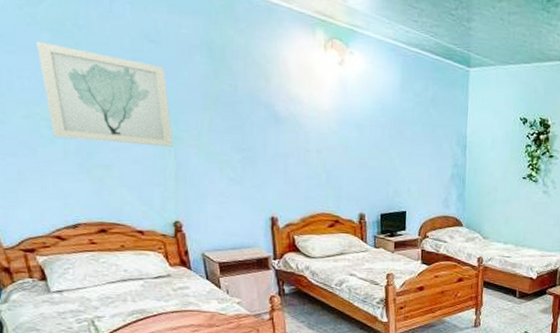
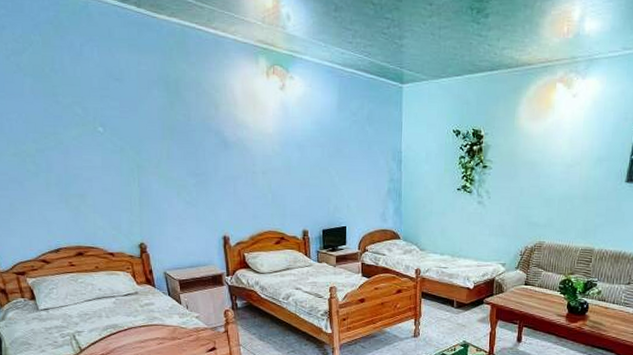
wall art: present [36,41,173,147] -> none [21,86,137,175]

